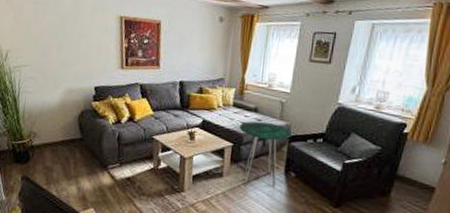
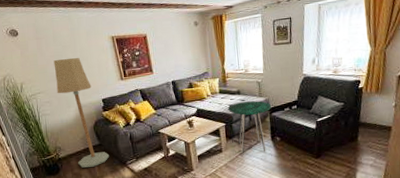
floor lamp: none [45,31,90,164] -> present [53,57,110,168]

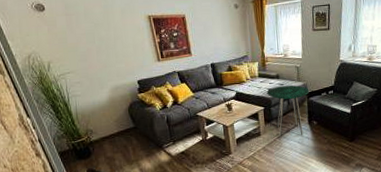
floor lamp: present [53,57,110,168] -> none [85,36,145,151]

